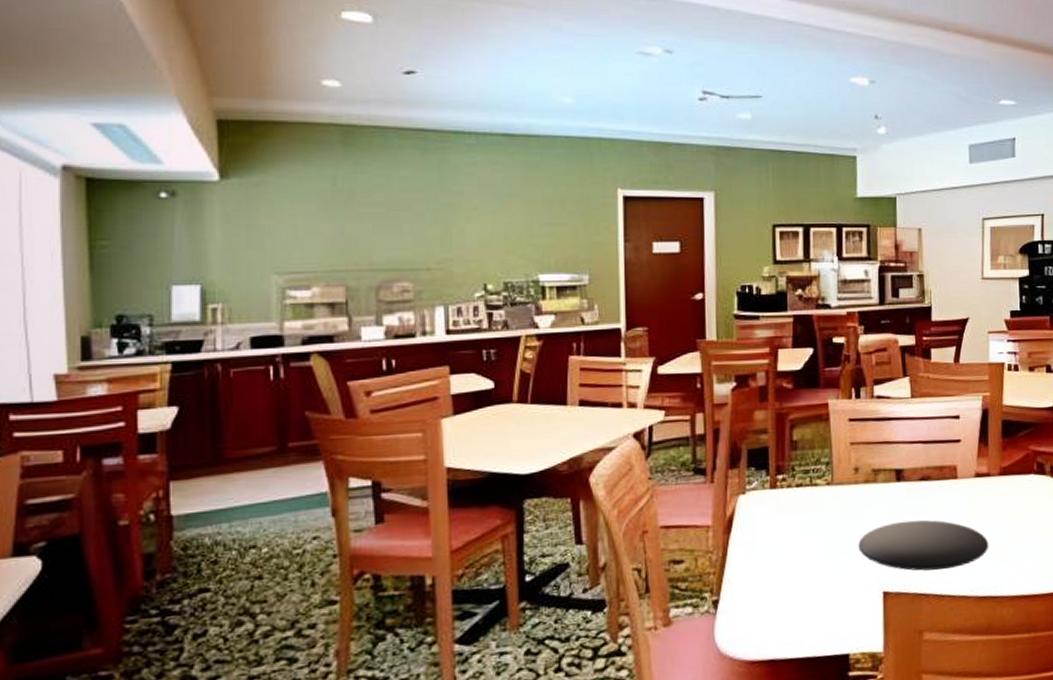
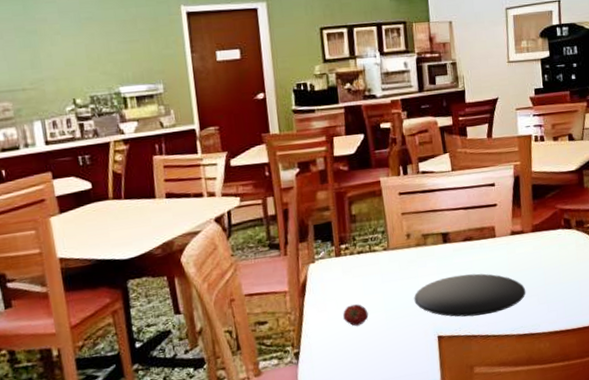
fruit: none [774,547,804,573] -> present [343,304,369,326]

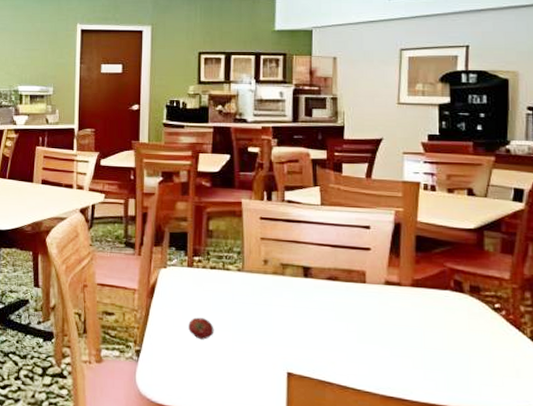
plate: present [414,273,526,317] -> none [265,313,398,365]

